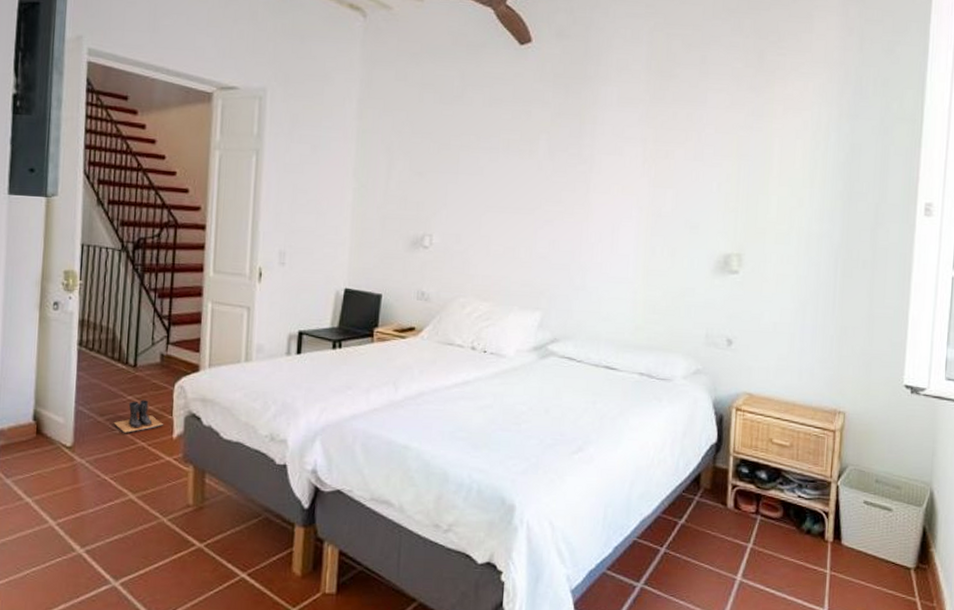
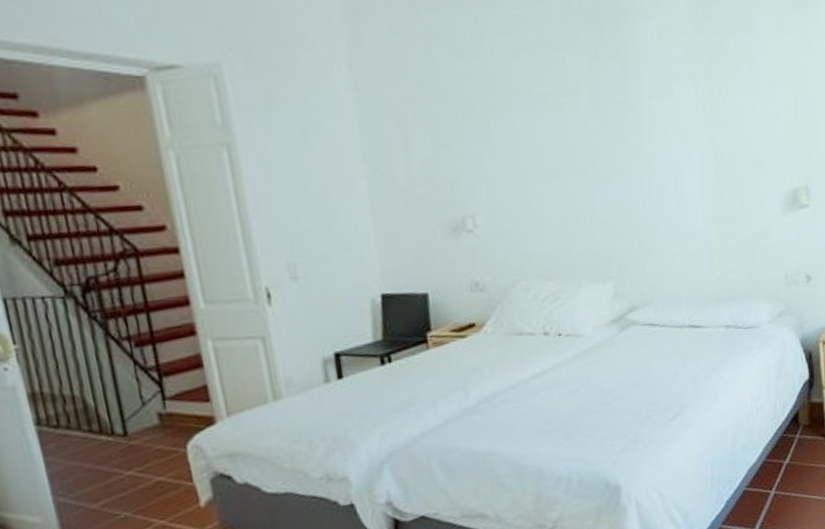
boots: present [113,400,164,433] -> none [113,471,185,516]

